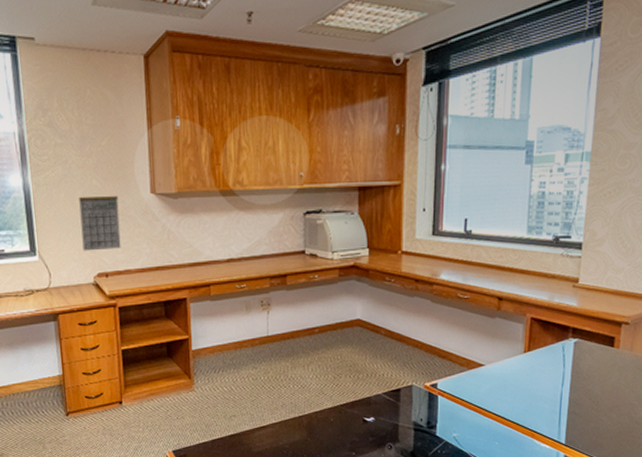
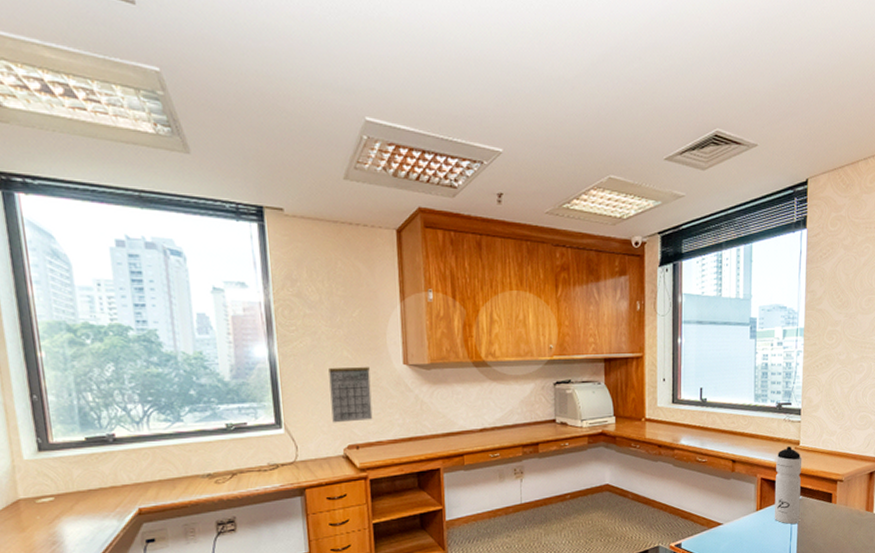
water bottle: none [544,284,581,368] -> present [774,446,802,524]

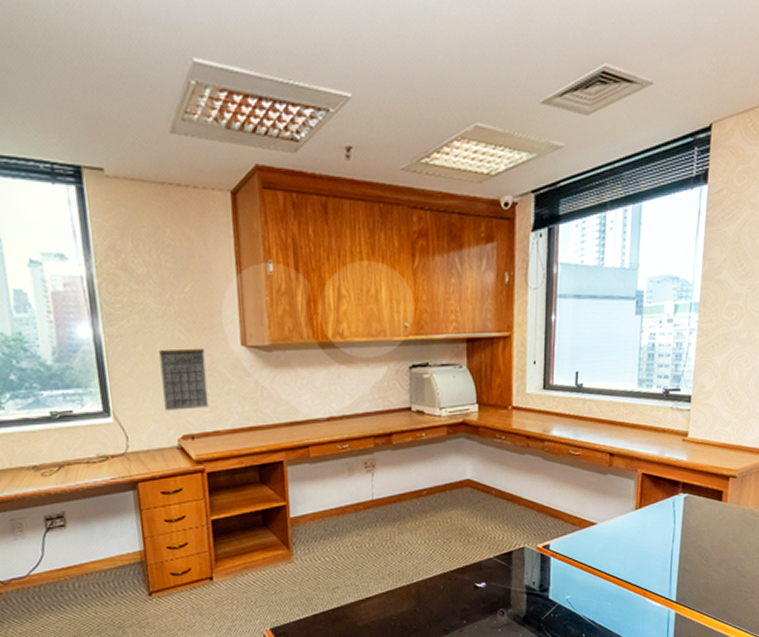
water bottle: present [774,446,802,524] -> none [655,438,691,524]

